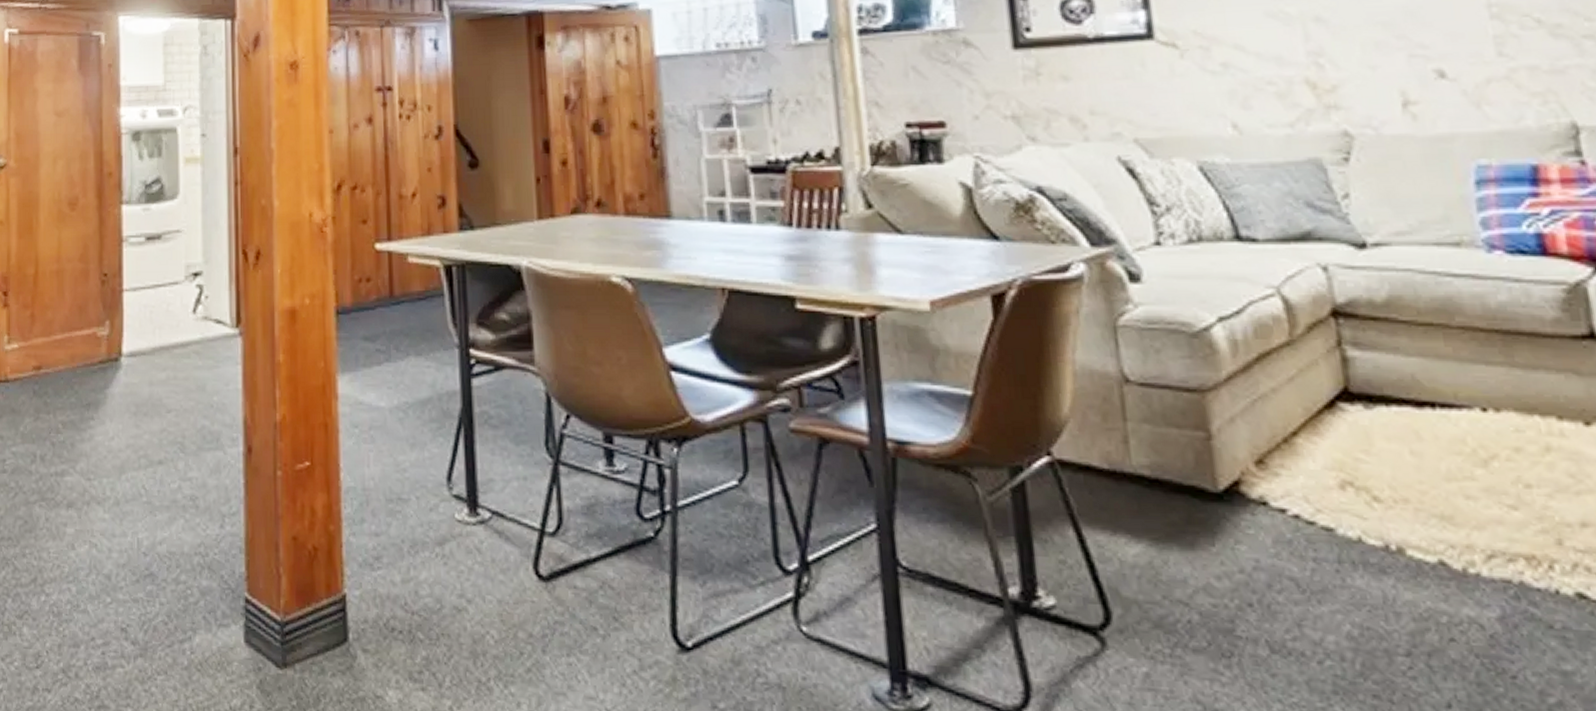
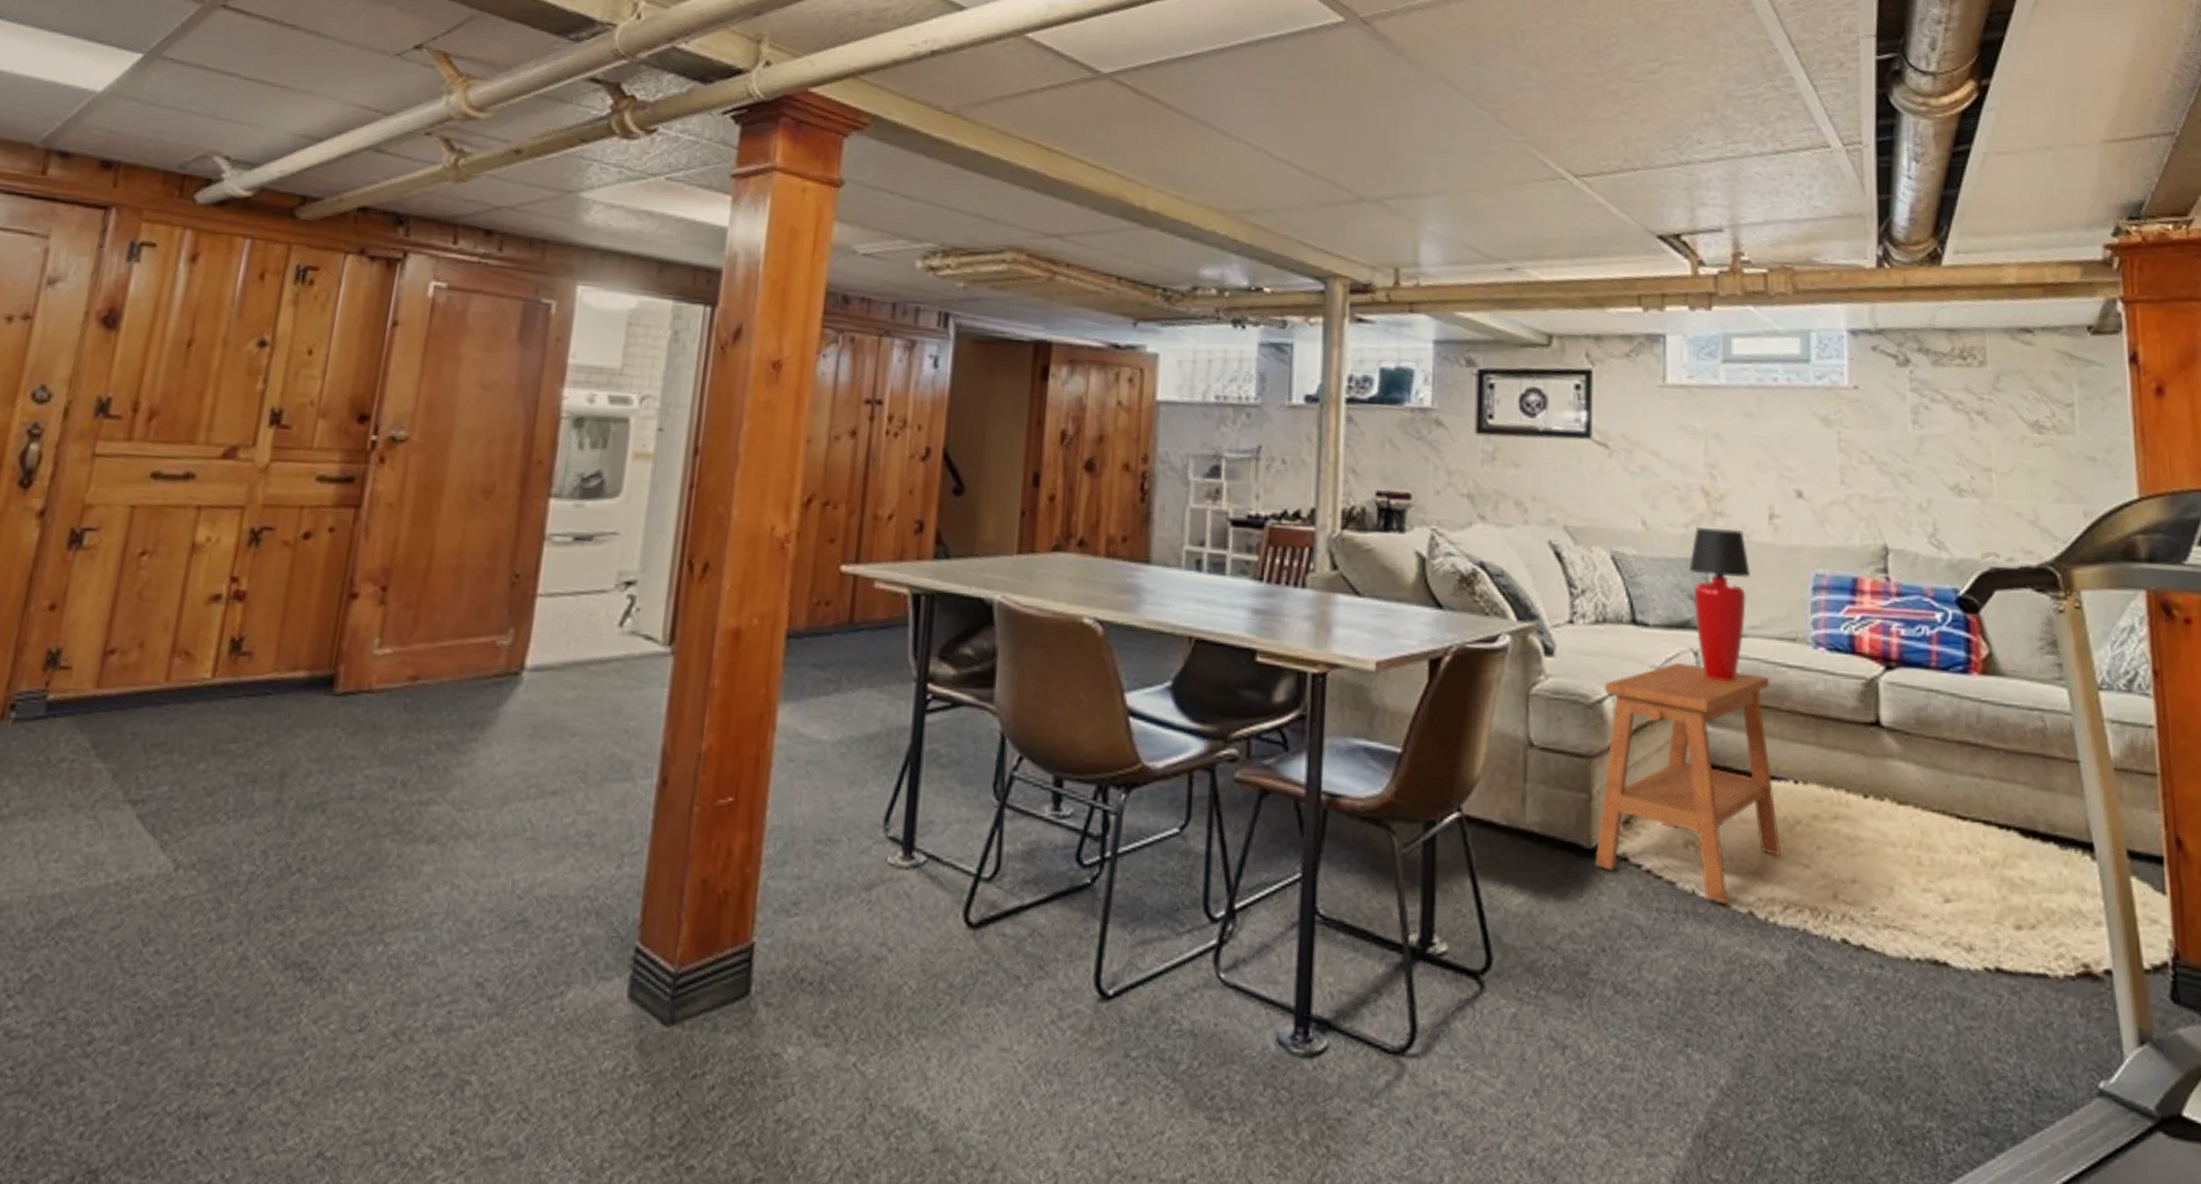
side table: none [1209,279,1474,553] -> present [1595,661,1780,904]
table lamp: none [1302,122,1388,298] -> present [1689,527,1750,682]

